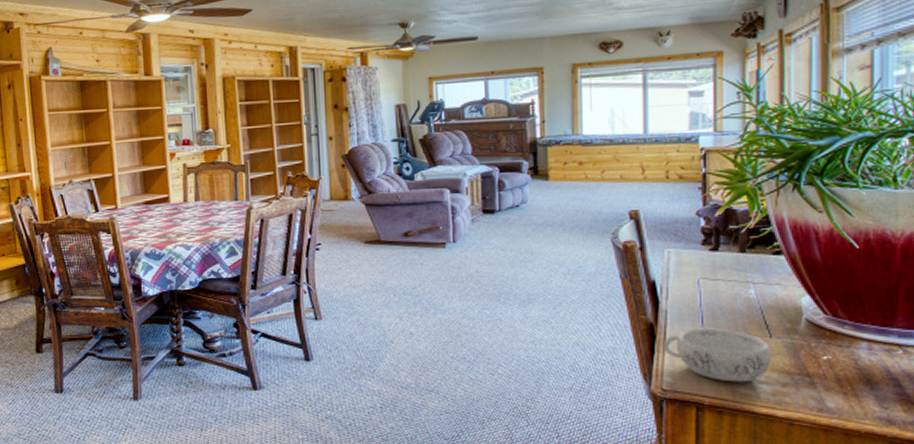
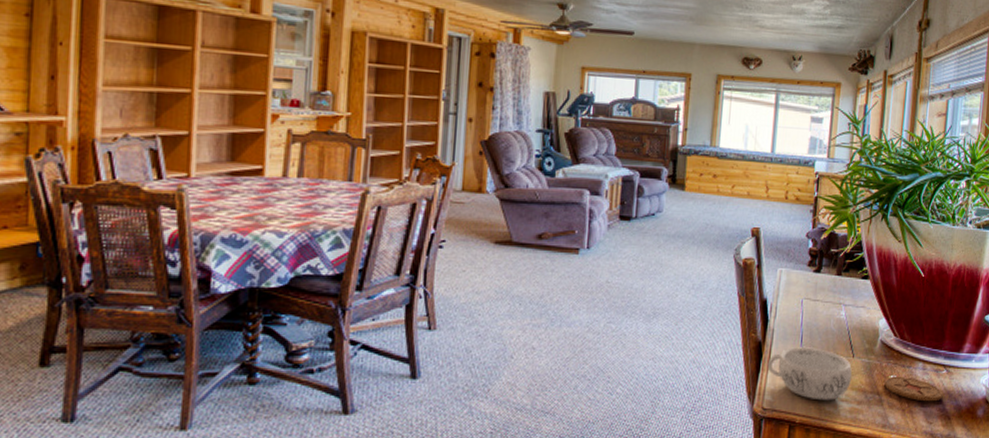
coaster: none [816,358,901,385] -> present [884,377,943,402]

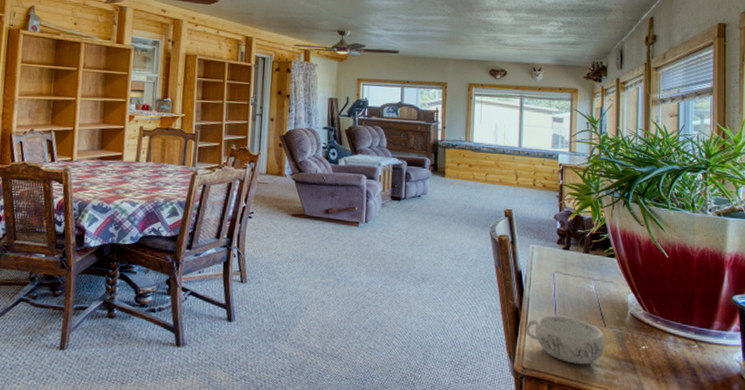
coaster: present [884,377,943,402] -> none [637,347,696,374]

